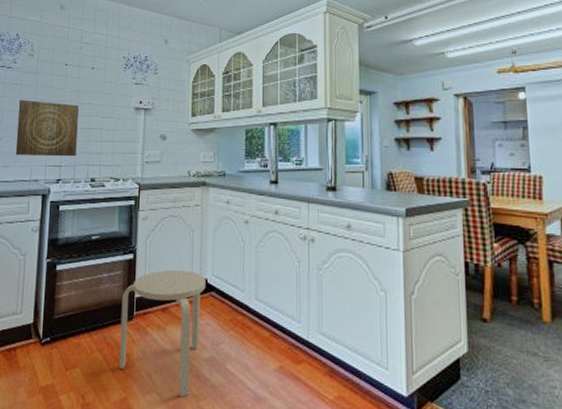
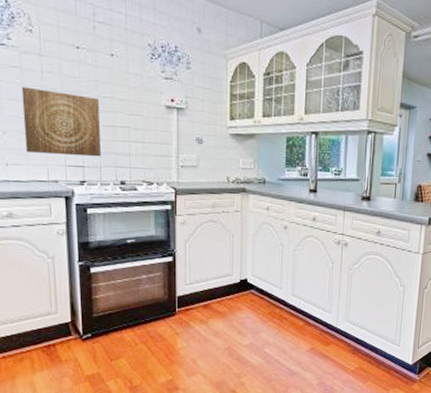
stool: present [119,270,206,397] -> none [163,271,246,376]

